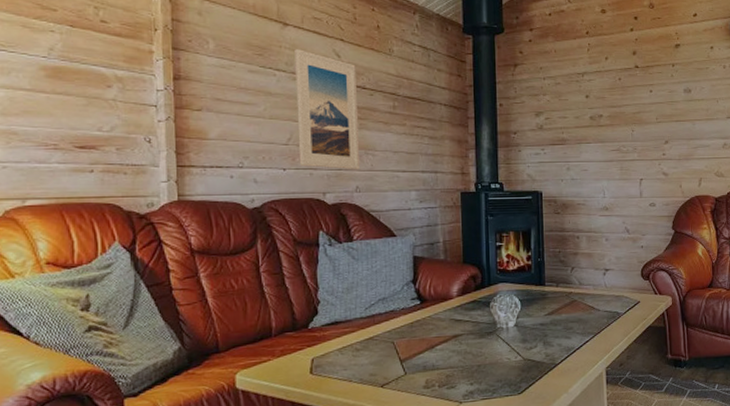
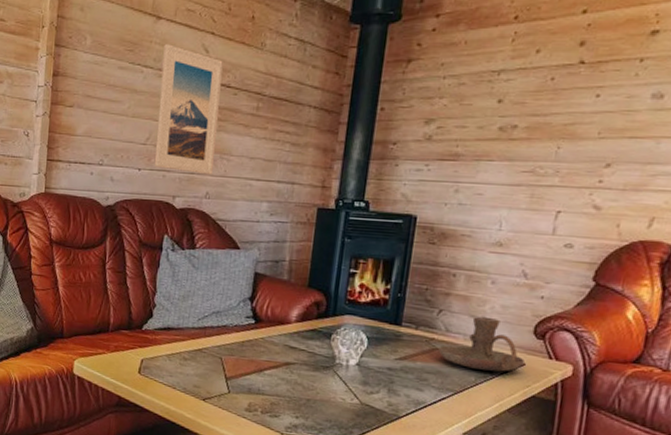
candle holder: none [578,269,639,312] -> present [439,317,525,372]

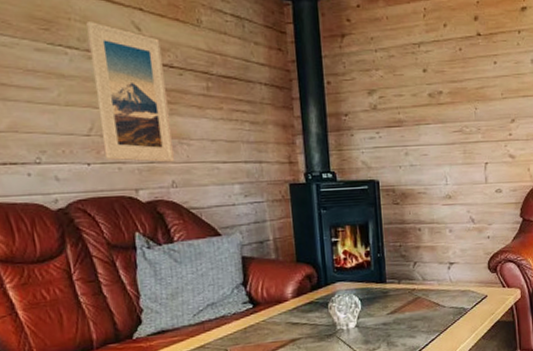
candle holder: present [439,317,525,372] -> none [421,262,486,309]

